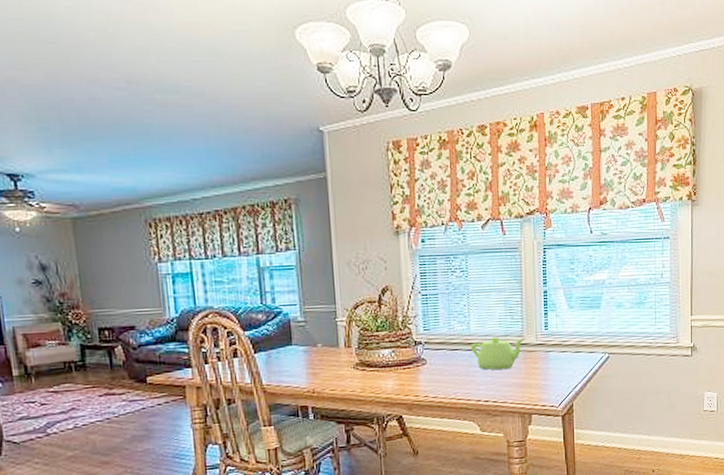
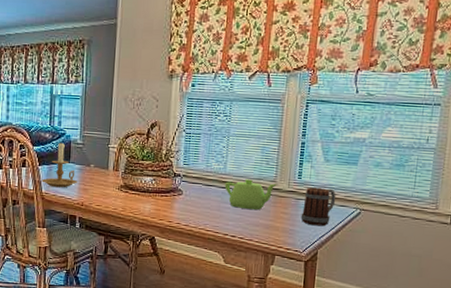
candle holder: none [260,321,304,377] -> present [41,141,77,188]
mug: none [552,336,584,377] -> present [301,187,336,227]

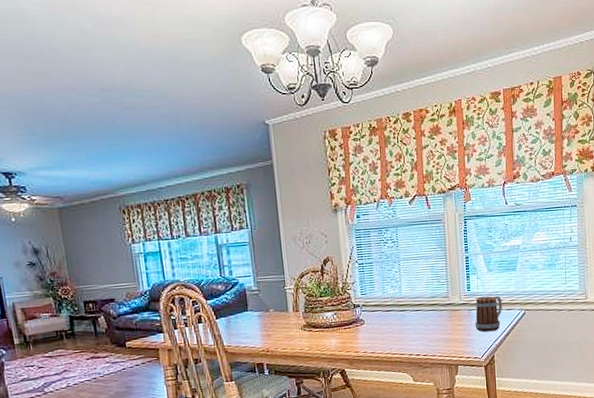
candle holder: present [41,141,77,188] -> none [221,290,259,339]
teapot: present [224,179,278,210] -> none [402,298,451,328]

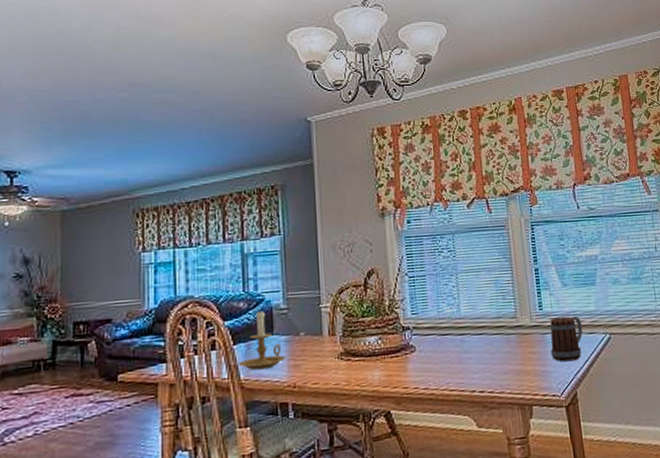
candle holder: none [221,290,259,339] -> present [238,309,285,371]

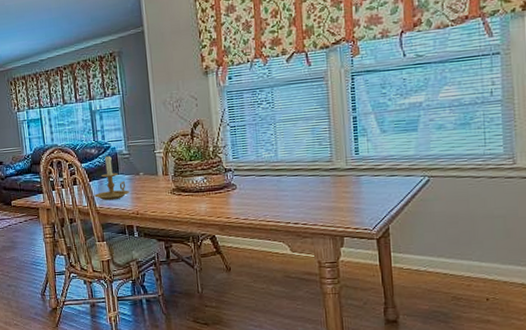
mug: present [549,315,583,362] -> none [364,159,400,201]

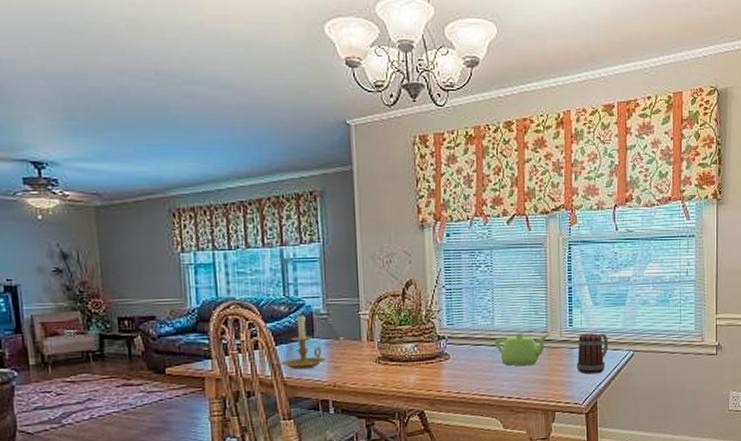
teapot: none [278,163,335,194] -> present [494,333,550,366]
mug: none [364,159,400,201] -> present [576,333,609,375]

